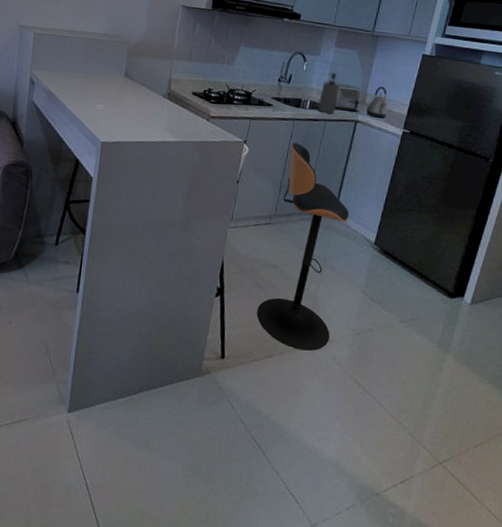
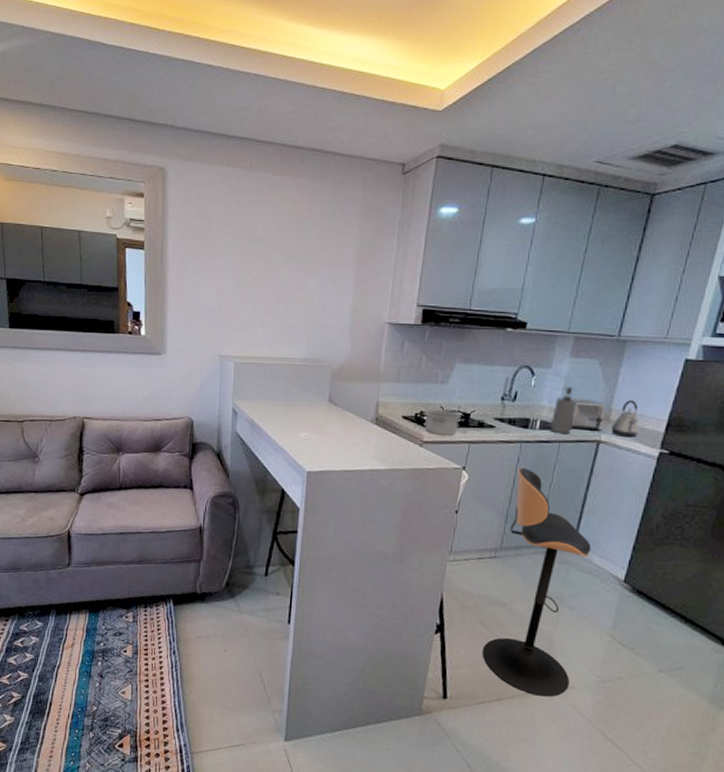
cooking pot: none [212,87,244,113] -> present [424,409,462,437]

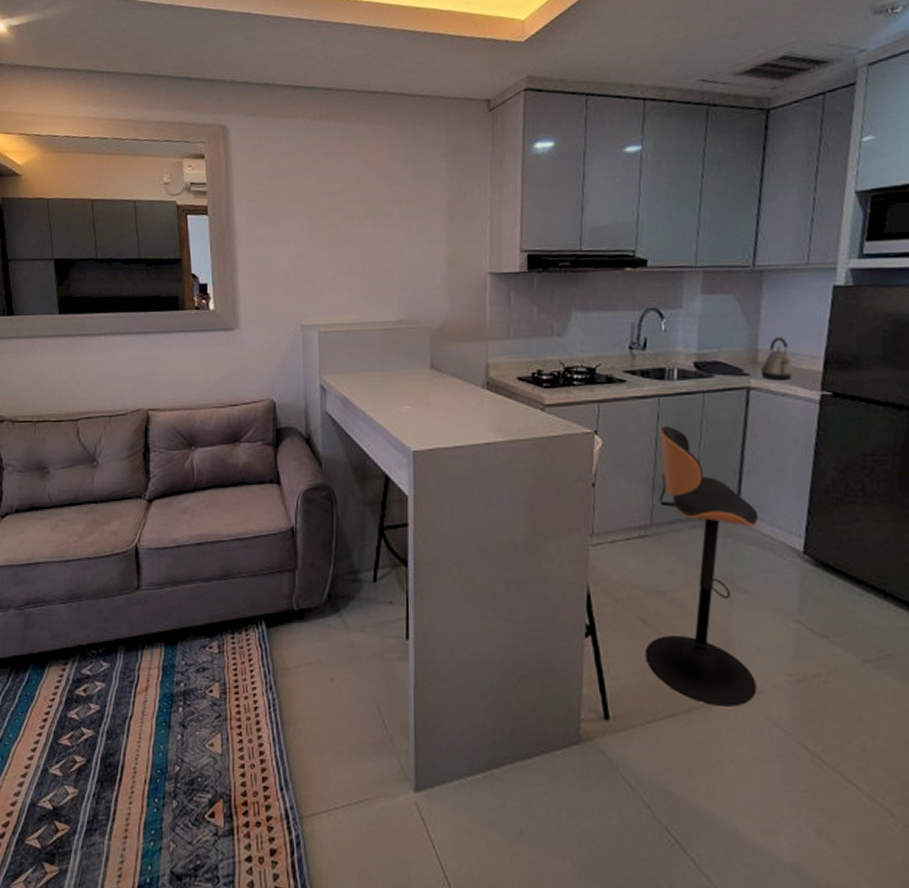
cooking pot: present [424,409,462,437] -> none [542,366,586,397]
soap dispenser: present [549,387,577,435] -> none [689,328,717,383]
toaster: present [556,396,606,431] -> none [692,339,751,377]

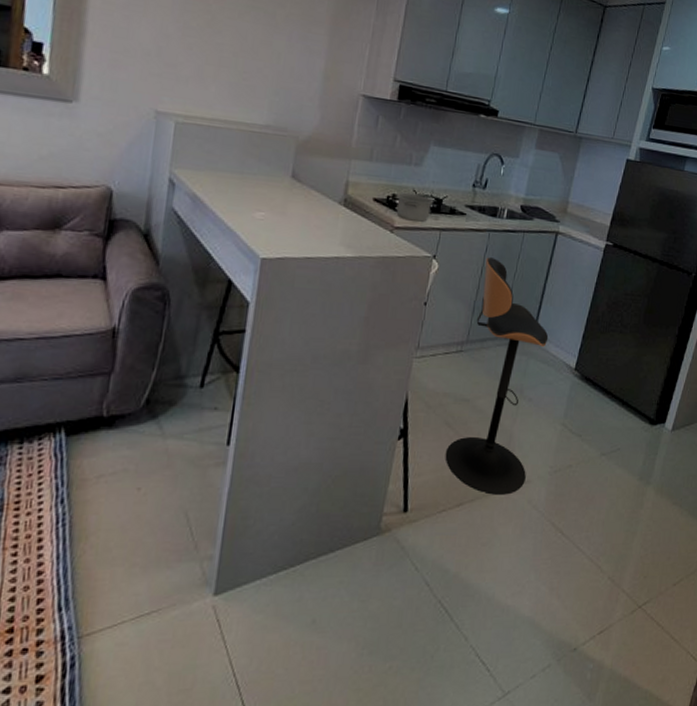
cooking pot: none [542,366,586,397] -> present [396,192,434,223]
kettle: present [761,337,793,380] -> none [567,194,590,230]

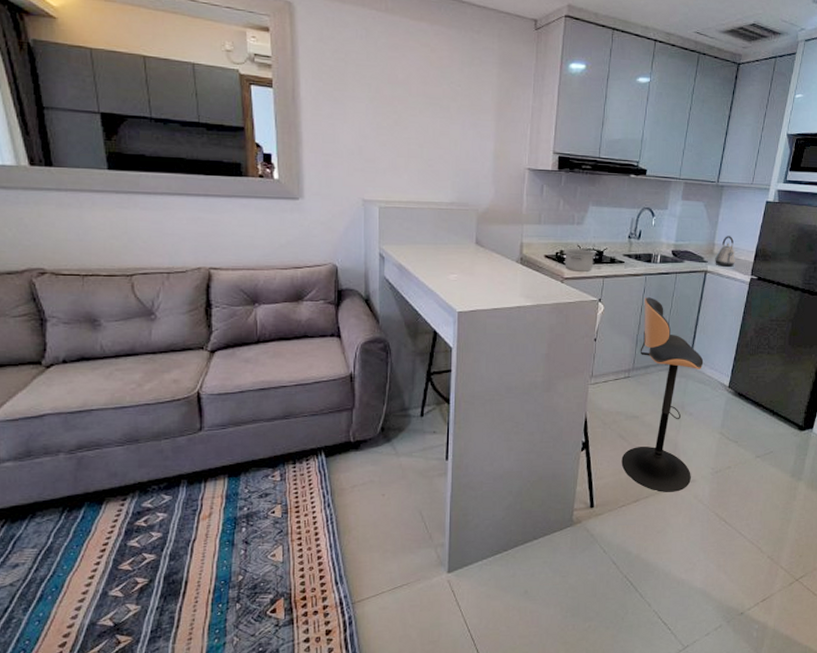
kettle: none [567,194,590,230] -> present [715,236,735,267]

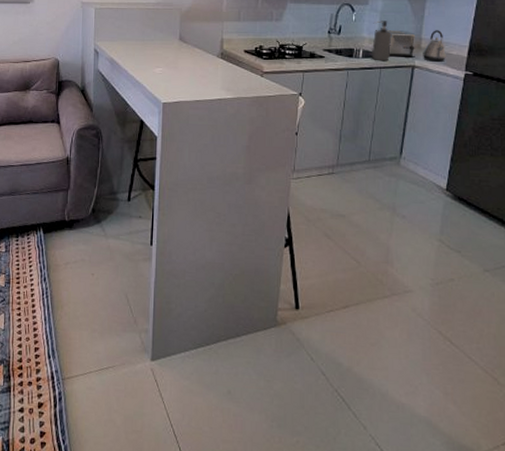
cooking pot: present [564,248,596,273] -> none [263,43,295,67]
bar stool: present [621,297,704,492] -> none [328,92,416,302]
soap dispenser: none [668,226,688,267] -> present [371,20,392,62]
toaster: none [672,234,710,263] -> present [374,29,416,57]

